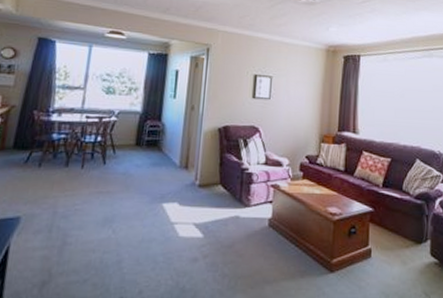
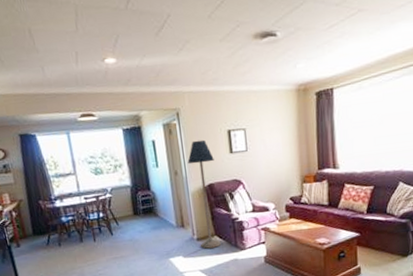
floor lamp: none [201,78,235,199] -> present [187,139,221,249]

